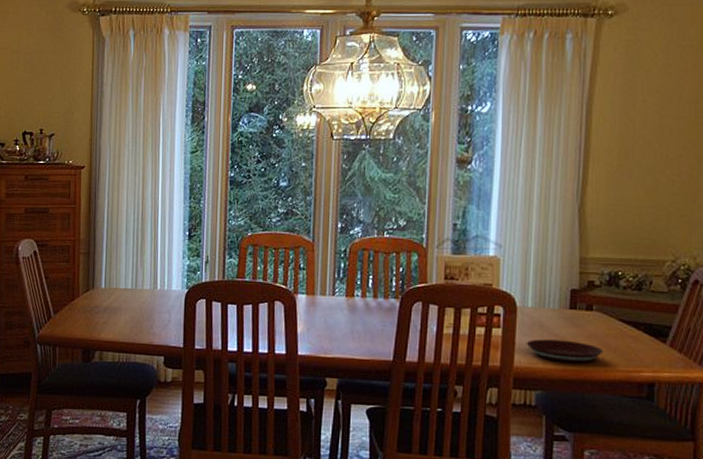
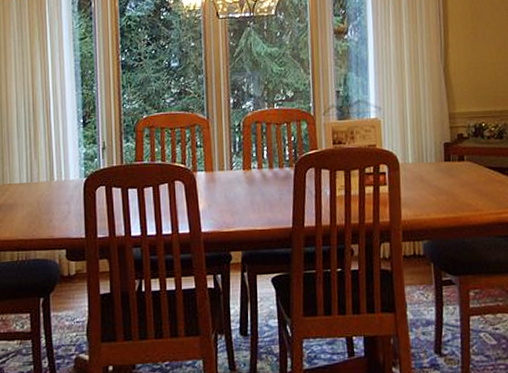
plate: present [526,339,604,363] -> none [410,190,477,211]

